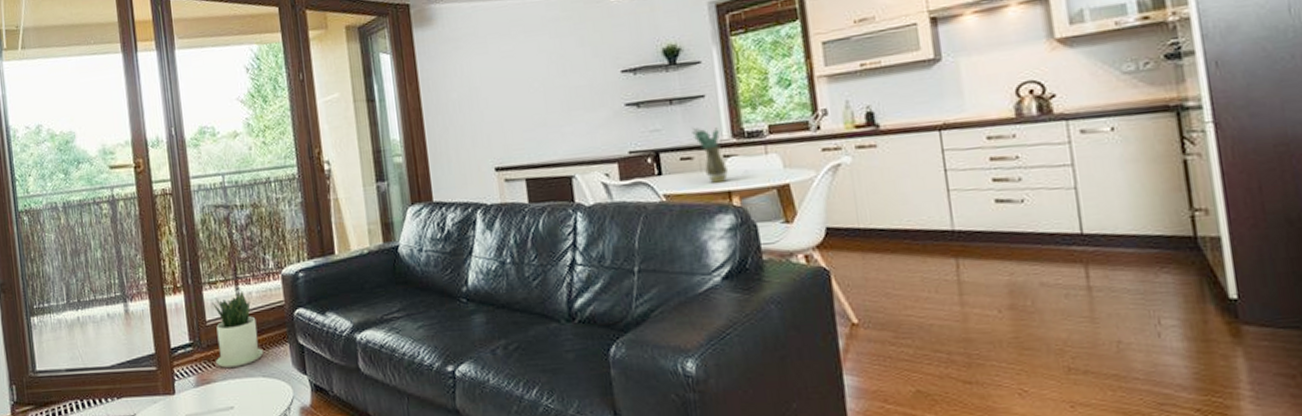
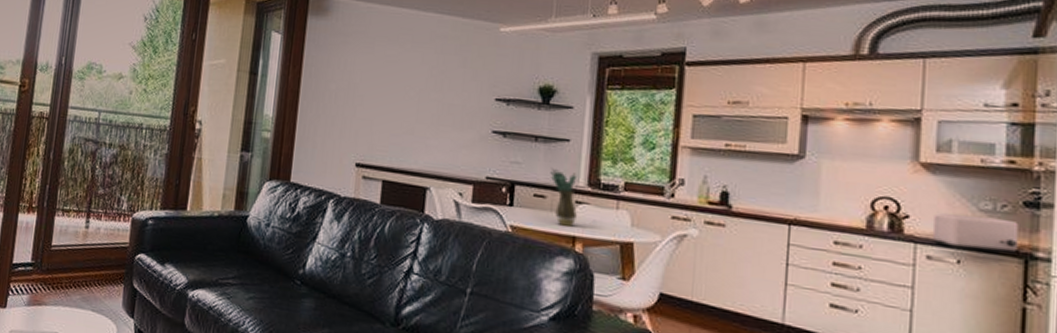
planter: present [212,291,264,368] -> none [51,224,99,297]
toaster: none [1078,76,1168,117] -> present [932,213,1019,255]

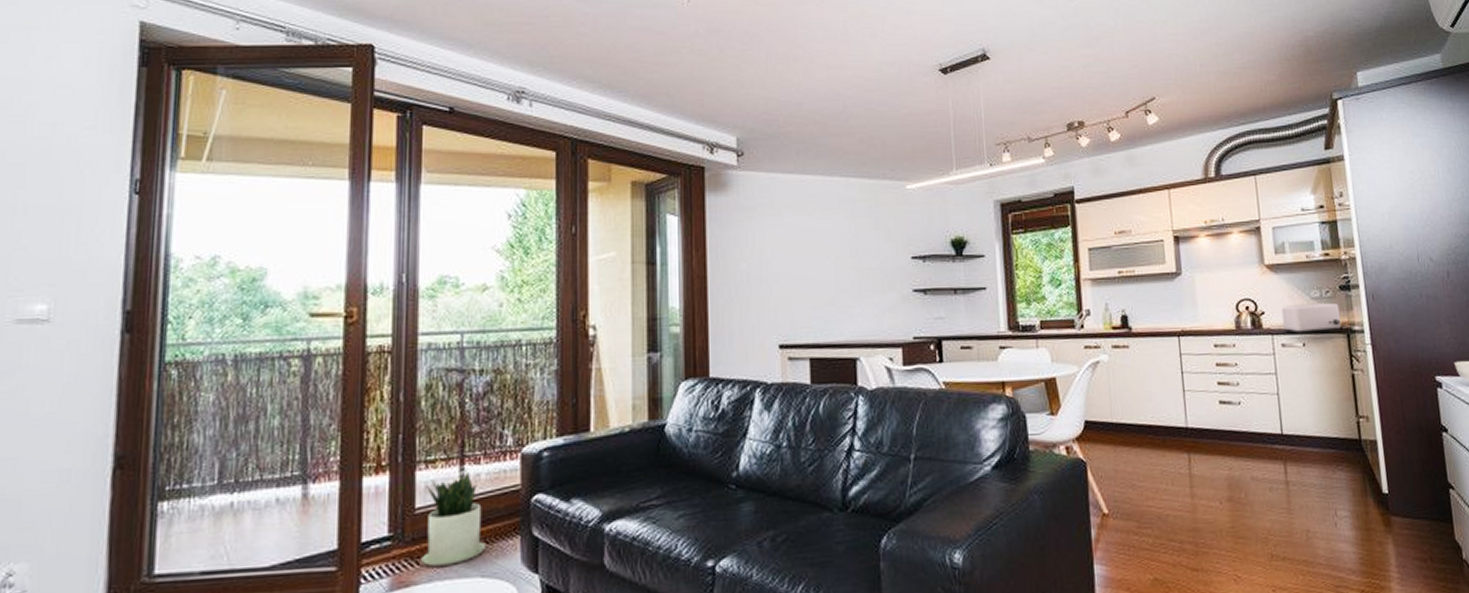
planter: none [51,224,99,297] -> present [421,472,487,567]
vase: present [550,169,577,227] -> none [973,319,1003,373]

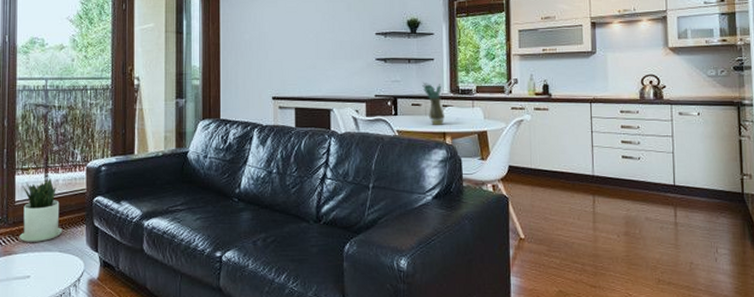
vase: none [973,319,1003,373] -> present [422,83,445,125]
toaster: present [1280,302,1341,334] -> none [680,80,733,105]

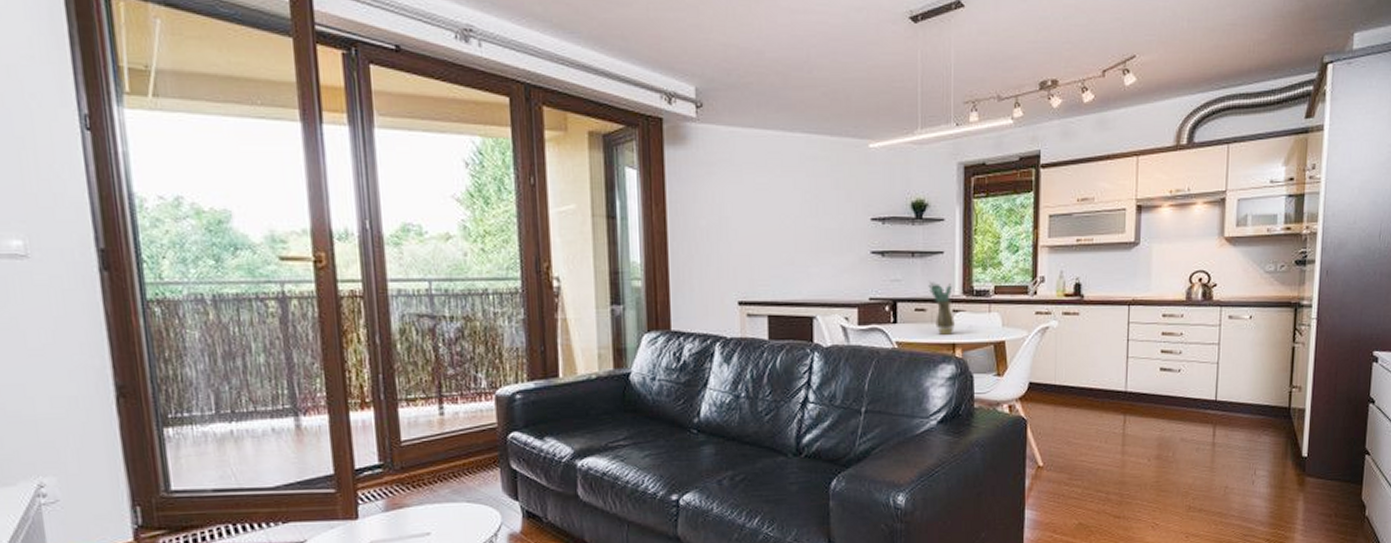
planter: present [19,178,63,242] -> none [409,410,470,492]

